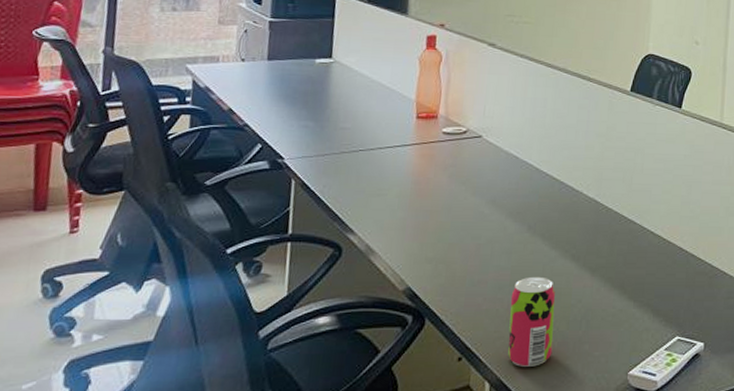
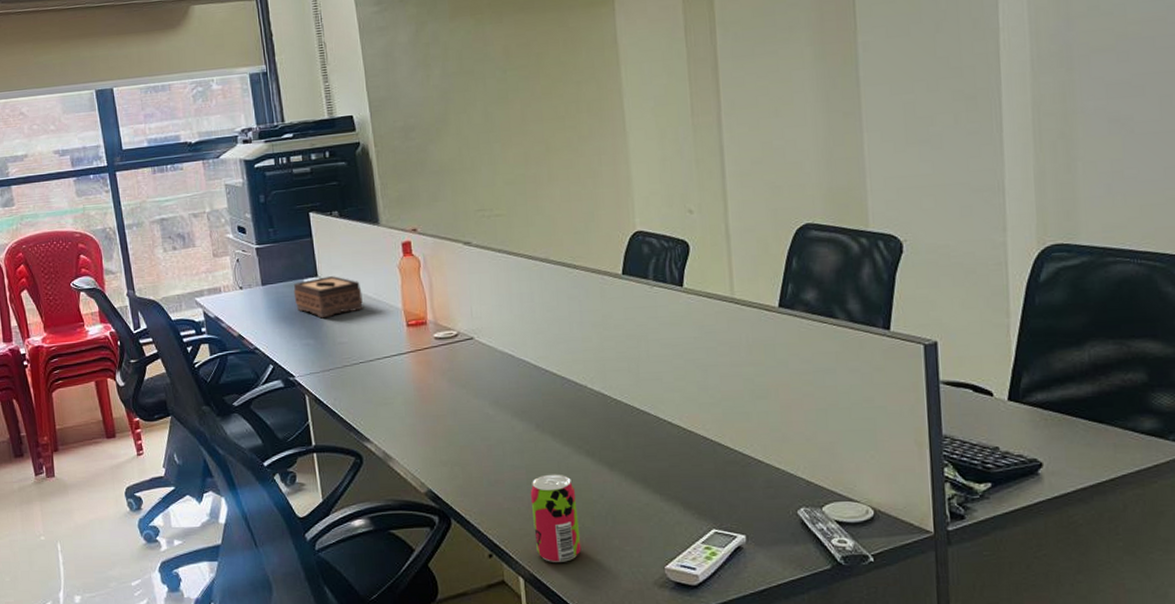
tissue box: none [301,59,377,101] -> present [293,276,363,319]

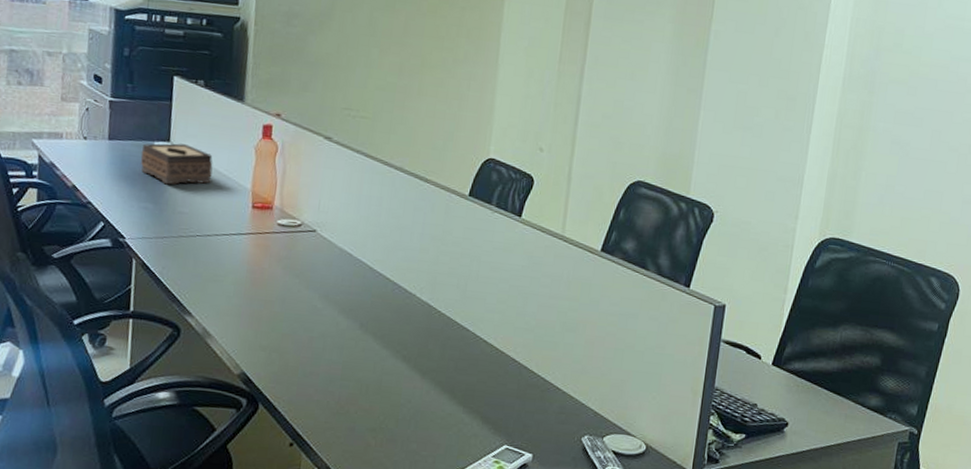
beverage can: present [530,474,582,562] -> none [337,373,385,459]

